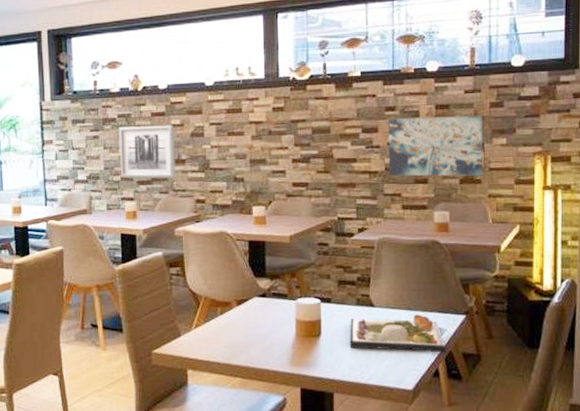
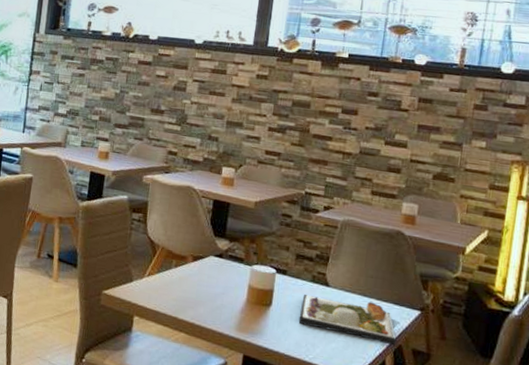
wall art: present [118,124,176,179] -> none [99,69,158,127]
wall art: present [388,115,482,176] -> none [362,104,465,175]

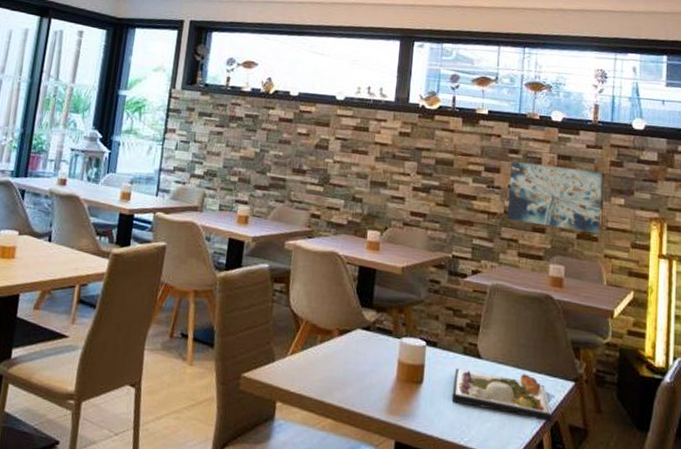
wall art: none [362,104,465,175] -> present [507,161,602,234]

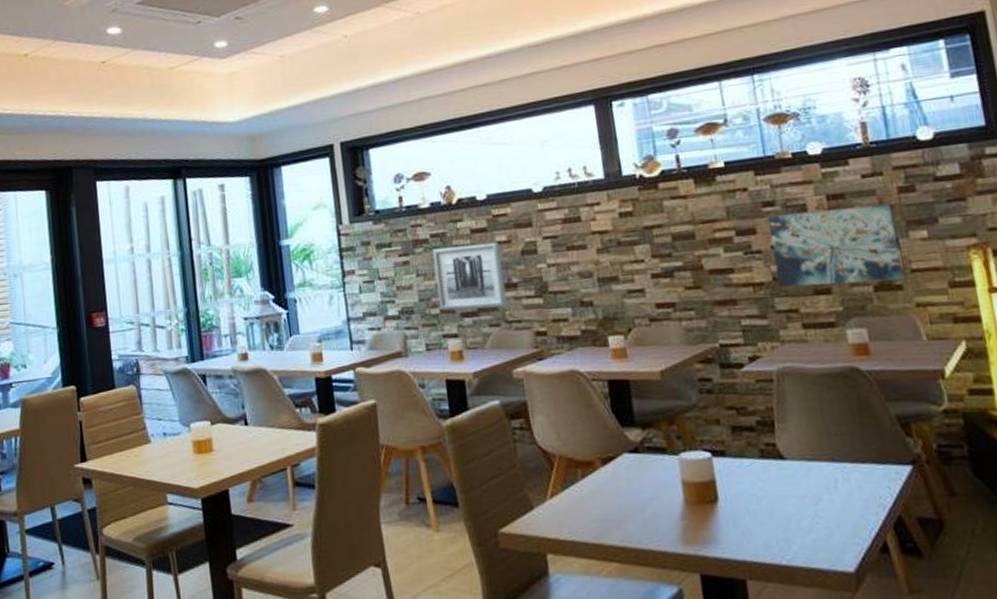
wall art: none [238,127,299,189] -> present [432,242,508,312]
dinner plate: present [451,369,553,422] -> none [755,467,894,519]

